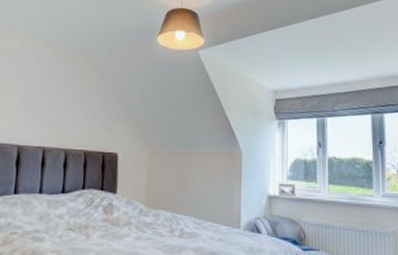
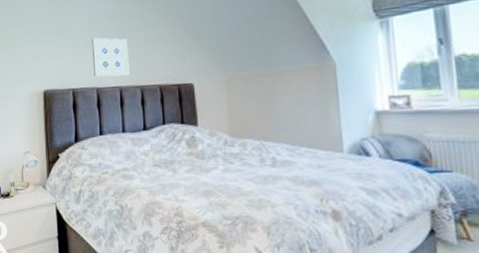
wall art: none [17,95,59,137] -> present [91,37,130,77]

